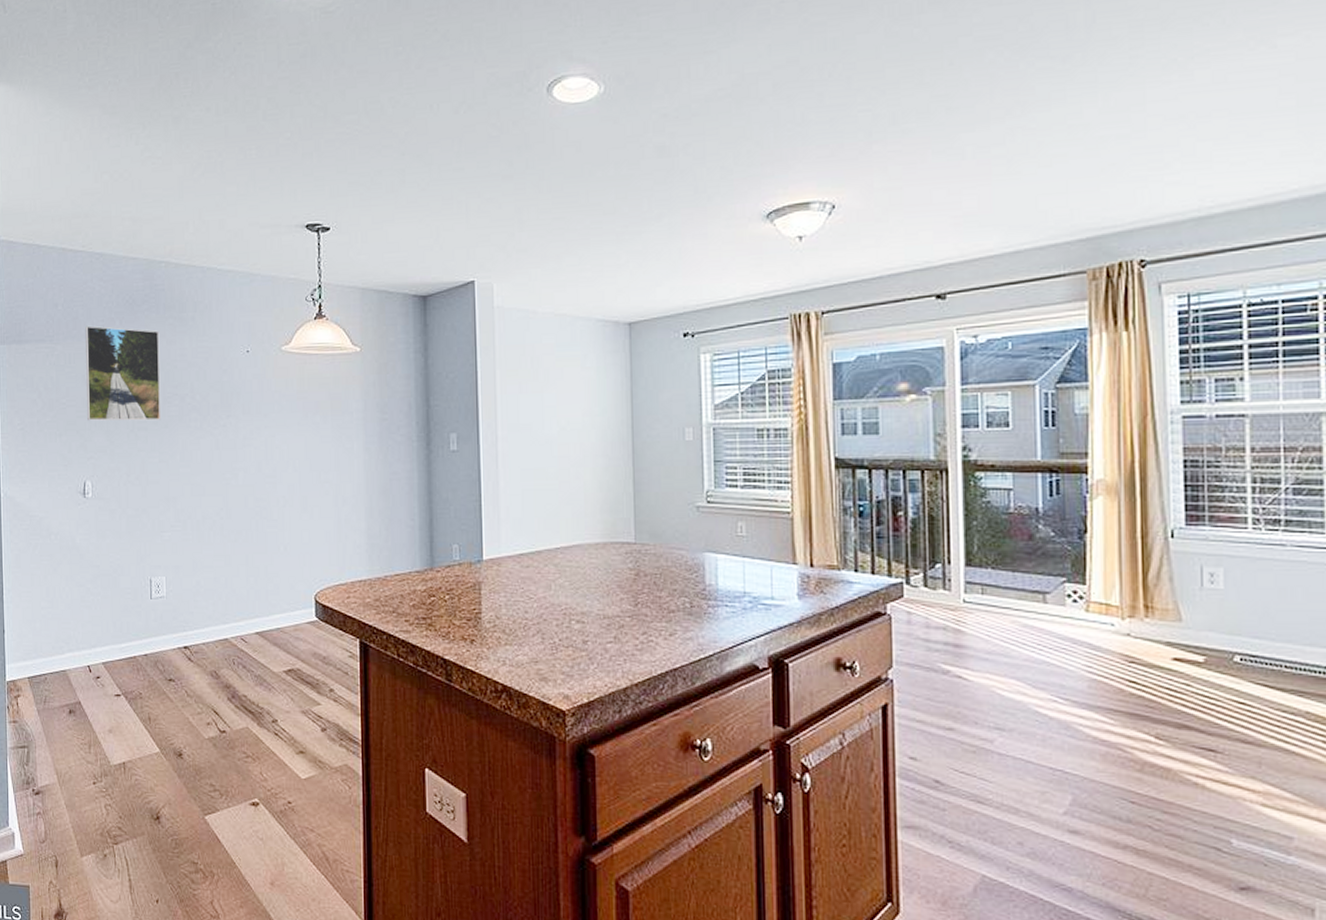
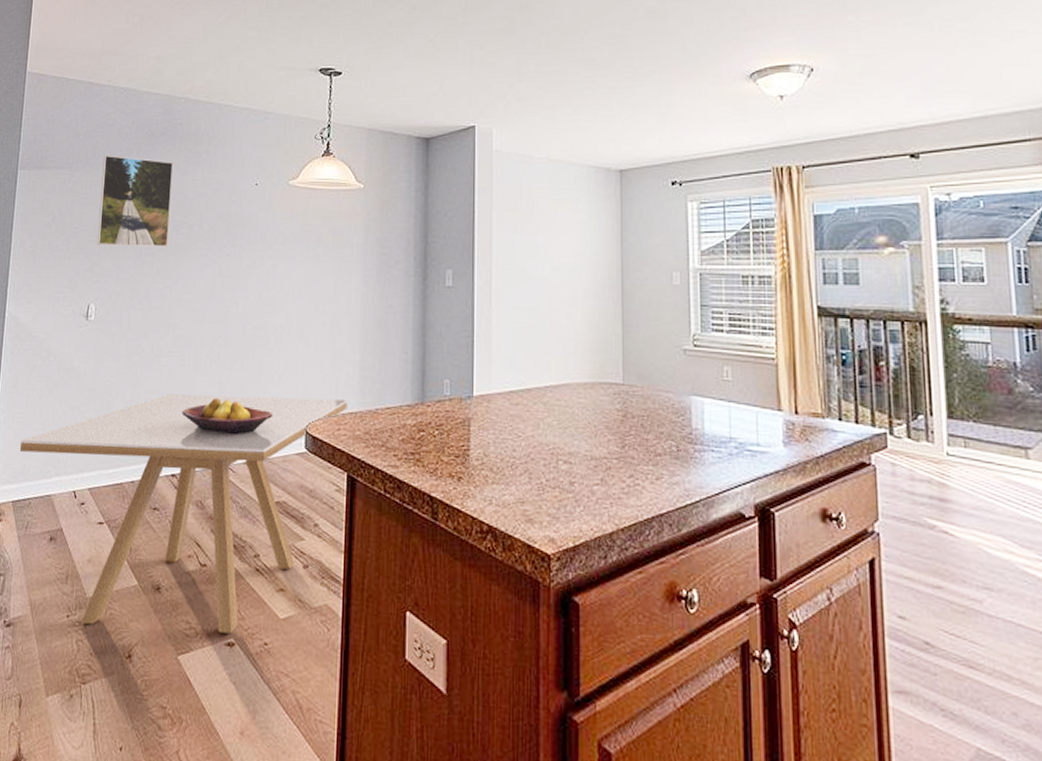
dining table: none [29,567,356,794] -> present [19,394,348,634]
fruit bowl: none [189,570,282,605] -> present [182,397,274,434]

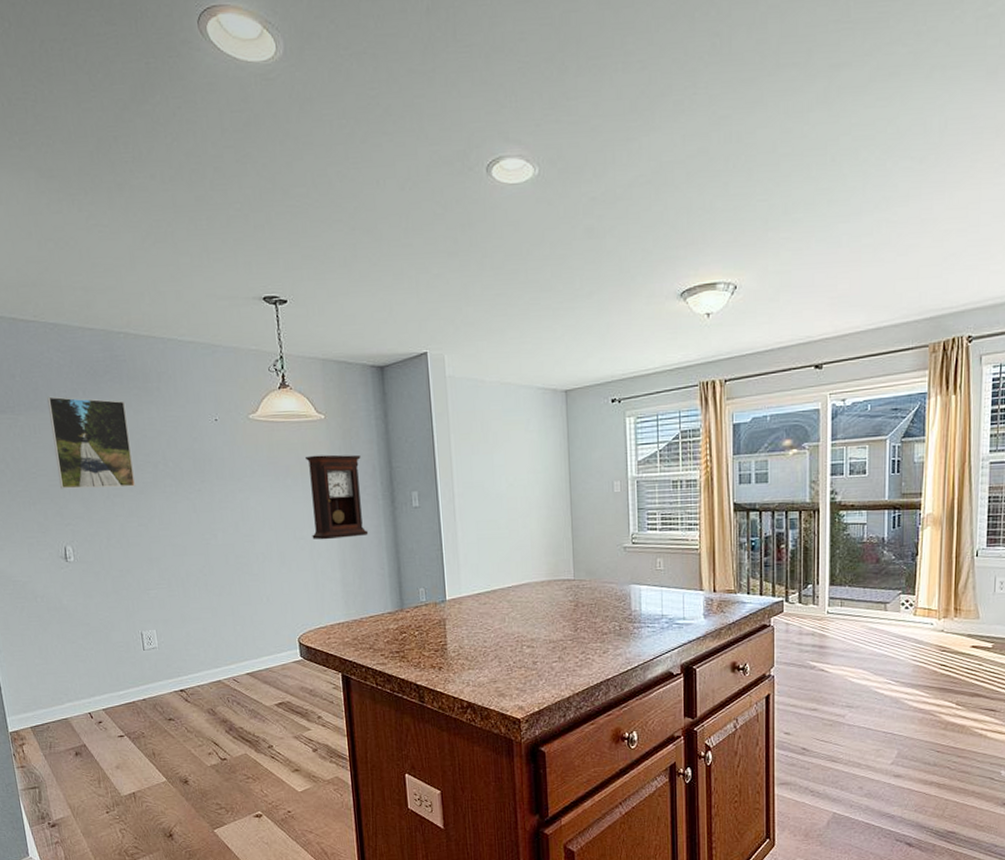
dining table: present [19,394,348,634] -> none [25,613,335,816]
fruit bowl: present [182,397,274,434] -> none [179,621,267,651]
pendulum clock: none [335,225,396,317] -> present [306,454,369,540]

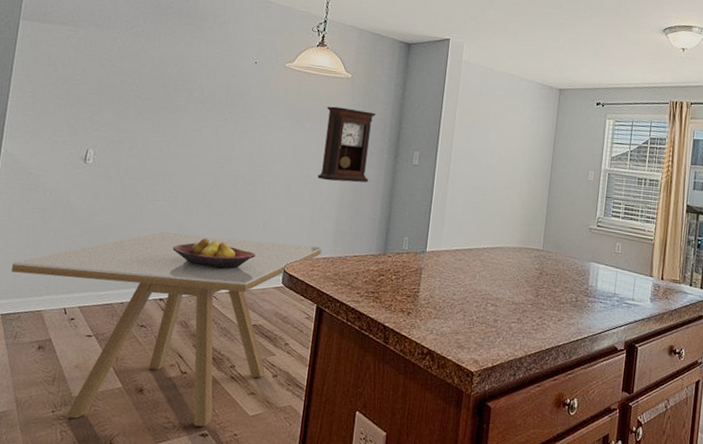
dining table: none [25,613,335,816] -> present [10,232,322,427]
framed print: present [47,396,136,489] -> none [99,18,179,107]
fruit bowl: none [179,621,267,651] -> present [172,238,256,270]

